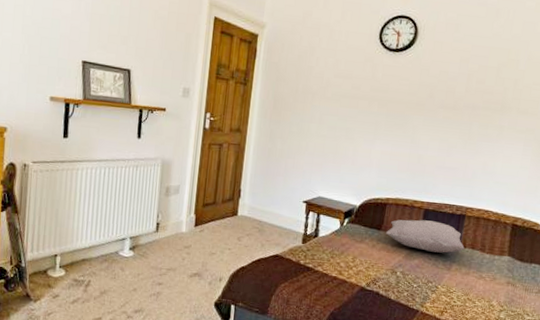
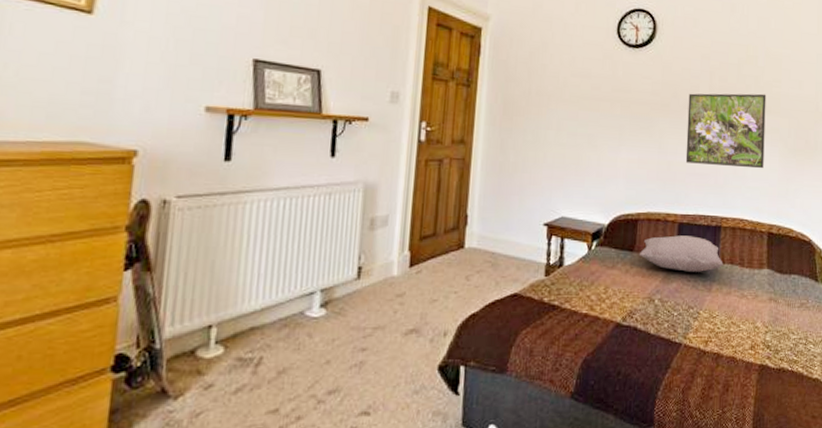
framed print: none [436,94,525,167] -> present [685,93,767,169]

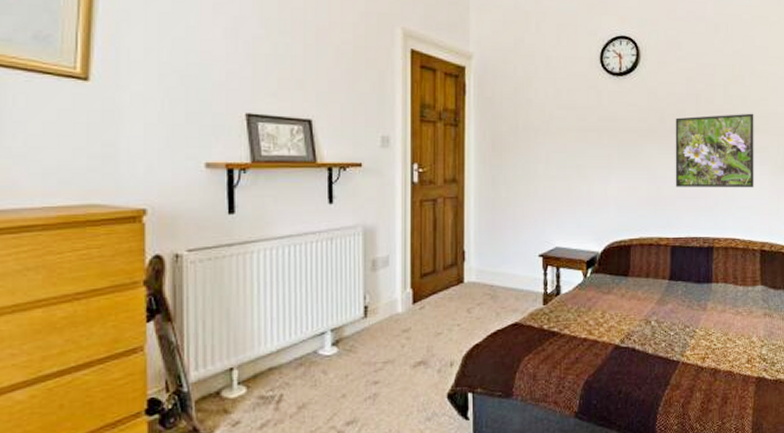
pillow: present [639,235,723,272] -> none [633,258,717,293]

